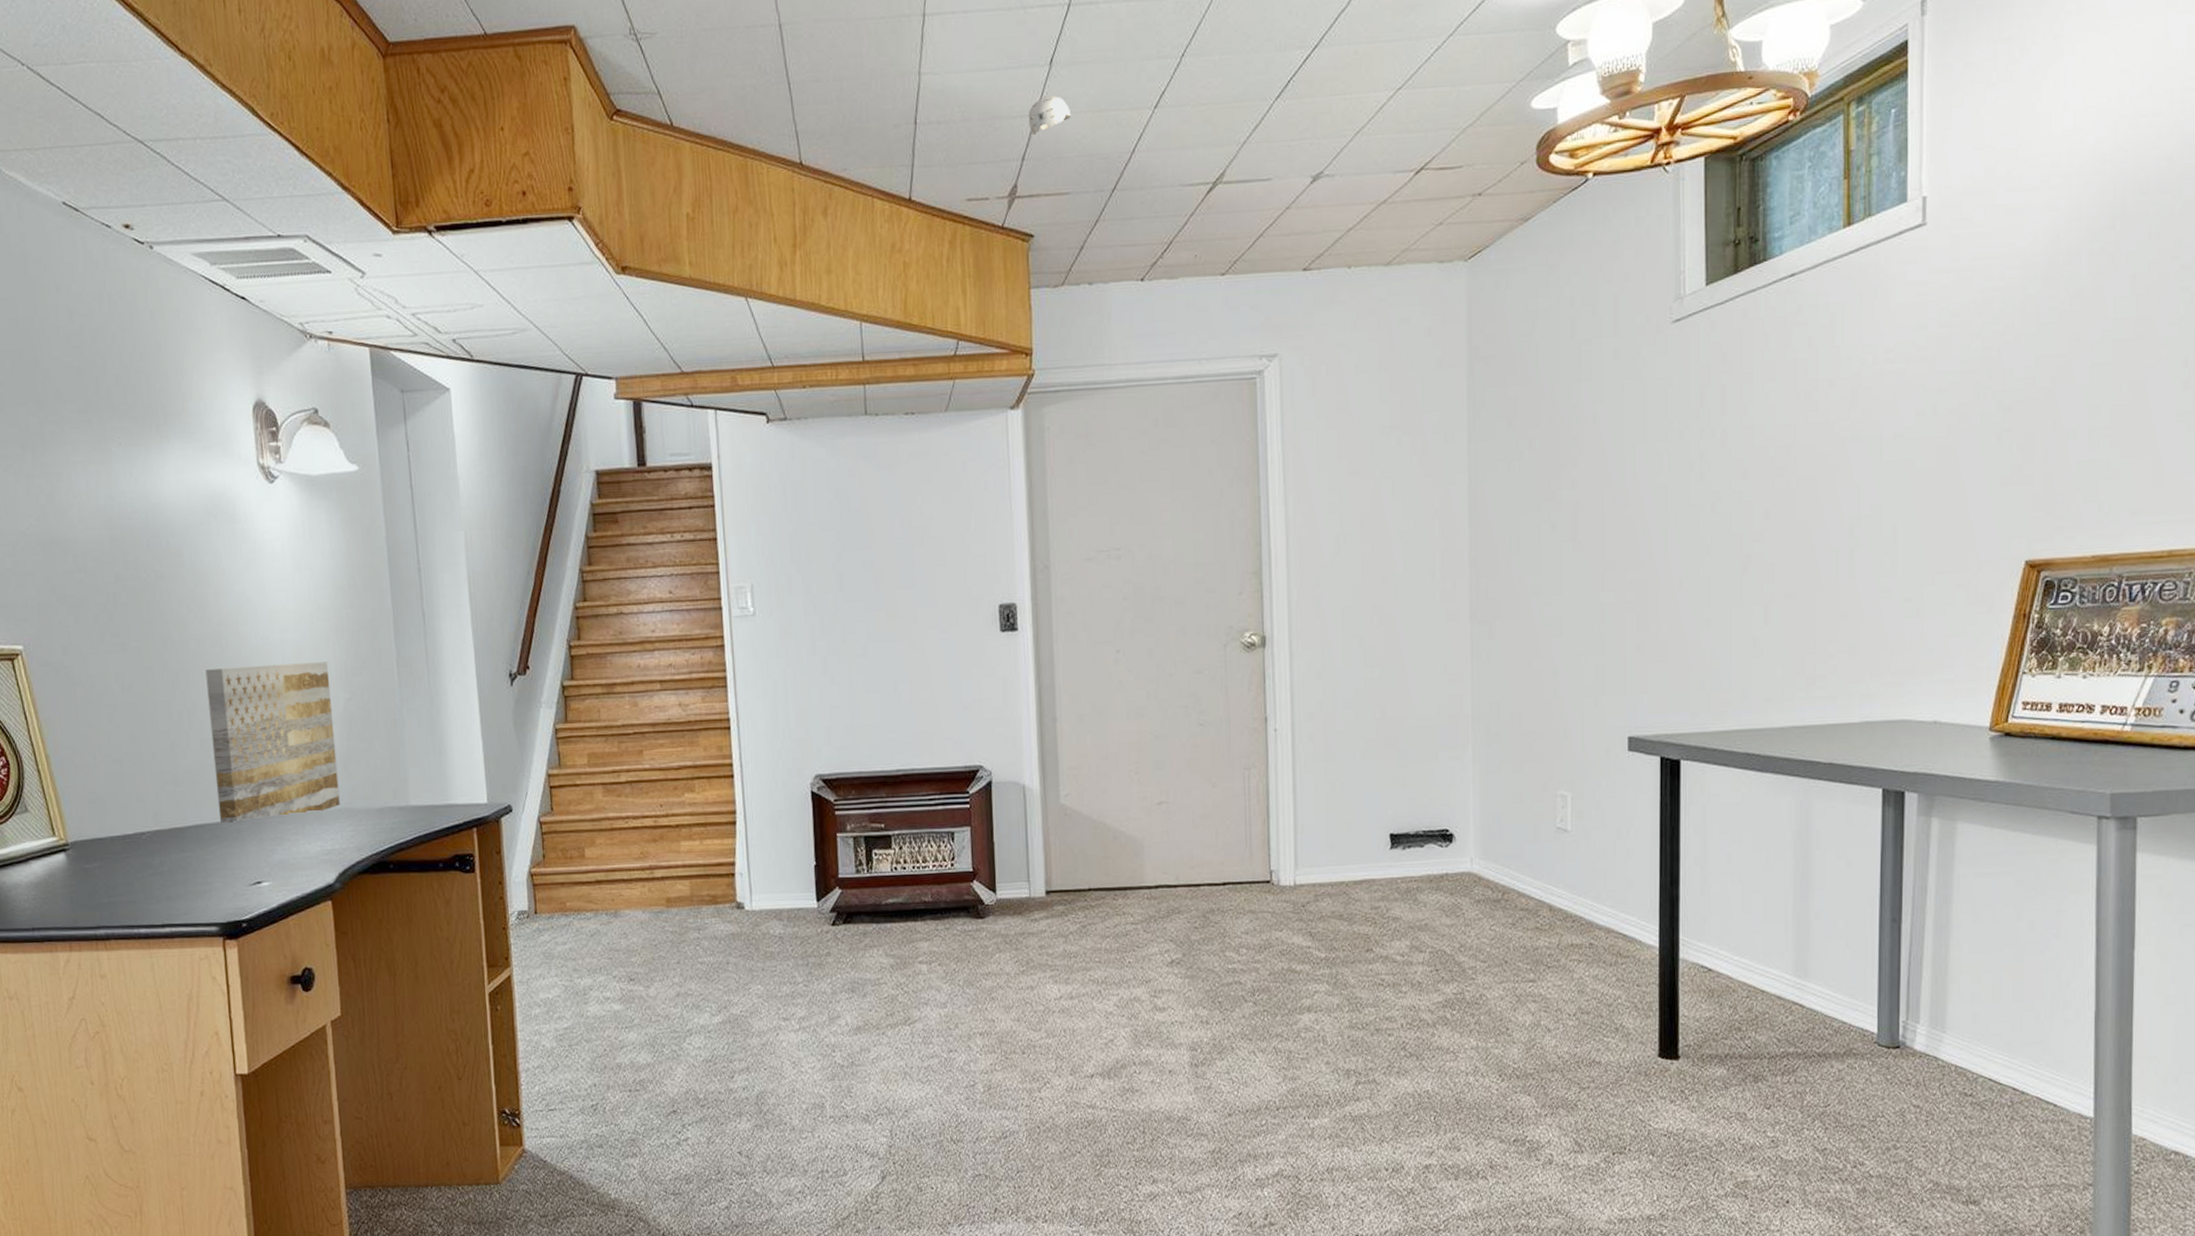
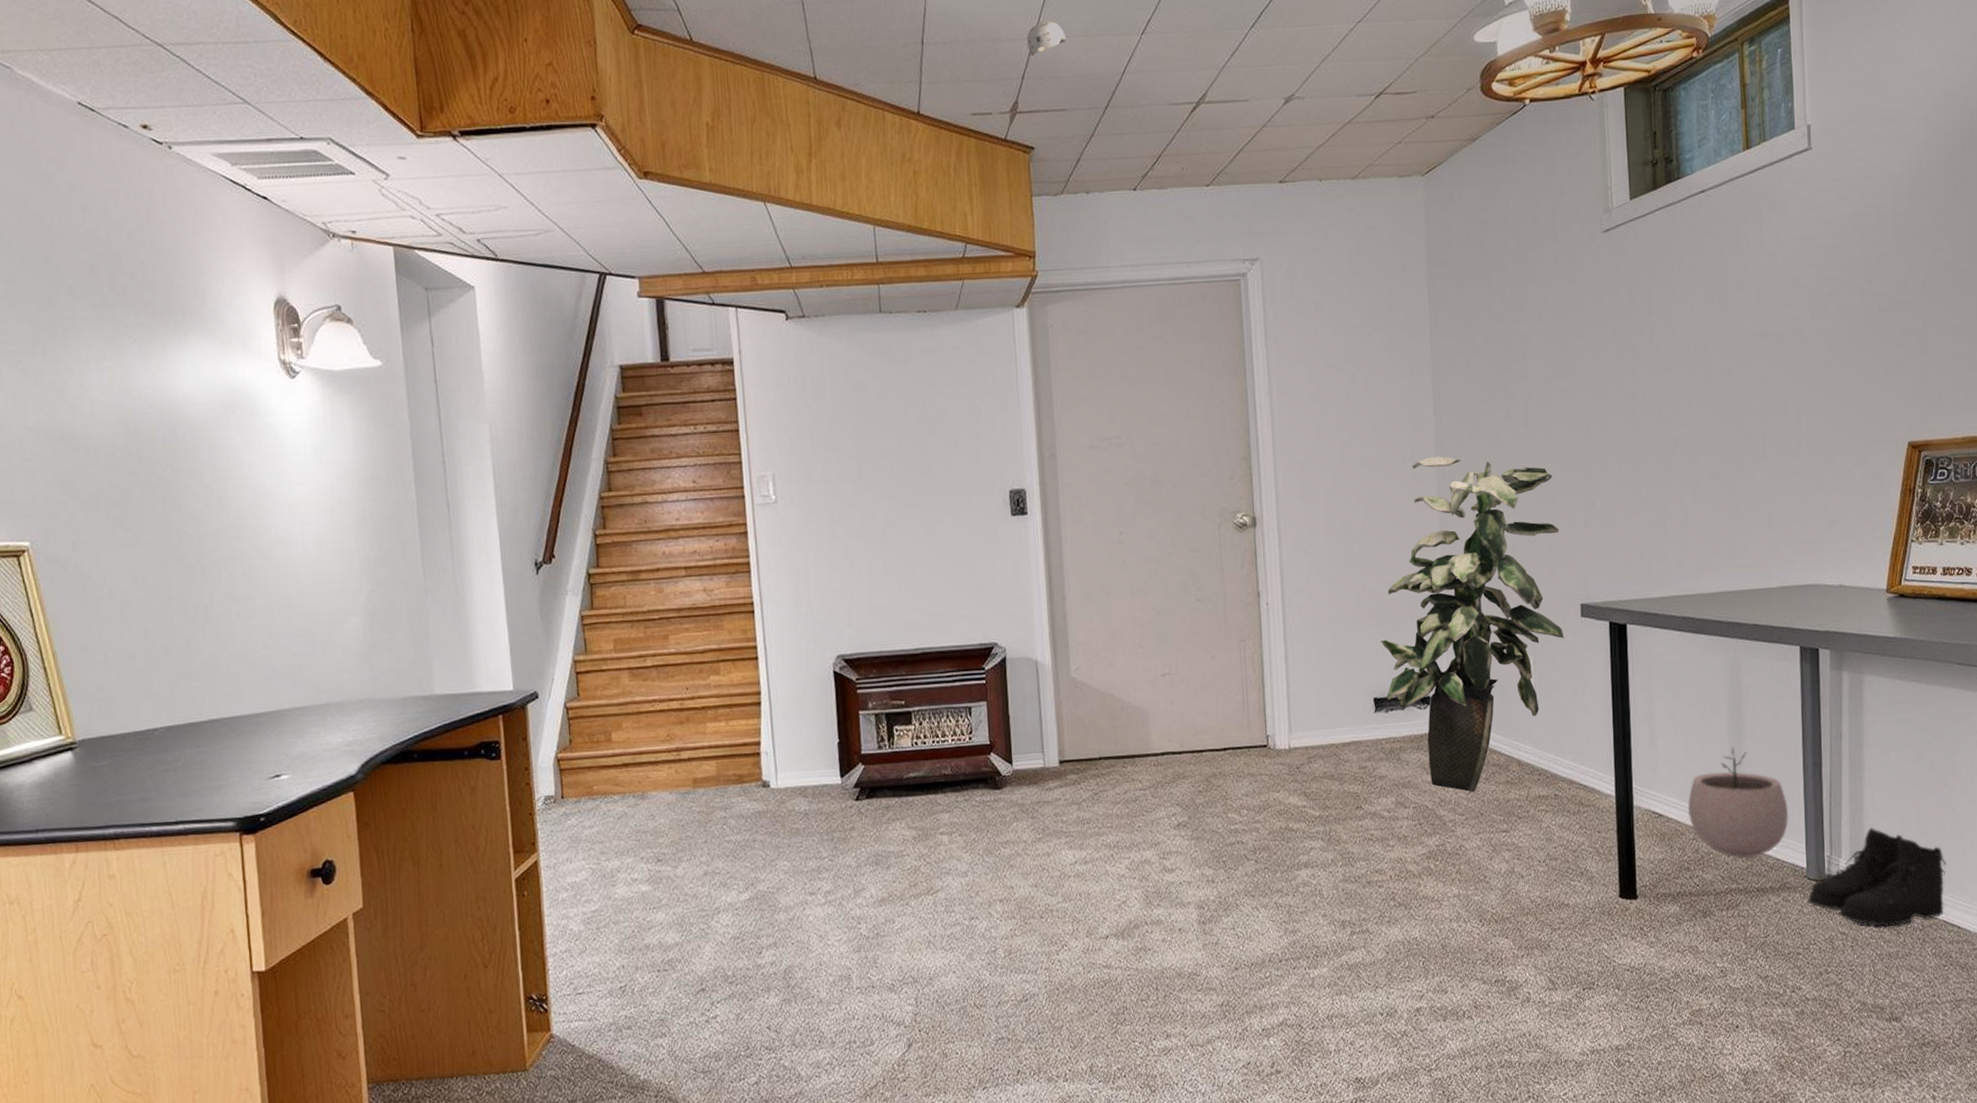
wall art: present [205,662,340,825] -> none [223,554,363,719]
indoor plant: none [1400,572,1608,938] -> present [1381,456,1565,792]
plant pot: none [1741,898,1860,1020] -> present [1688,747,1789,858]
boots: none [1877,991,2045,1101] -> present [1808,827,1947,927]

